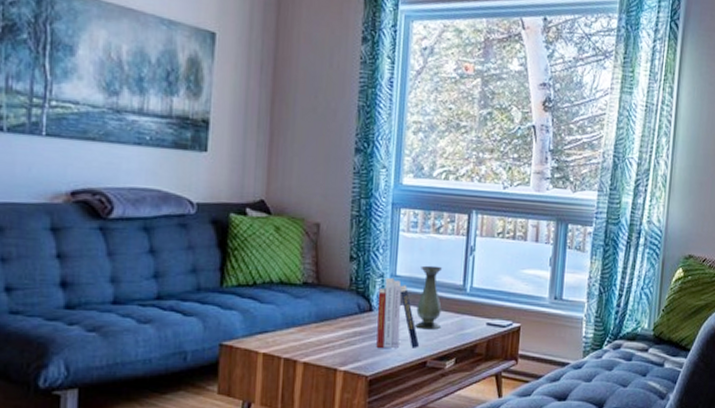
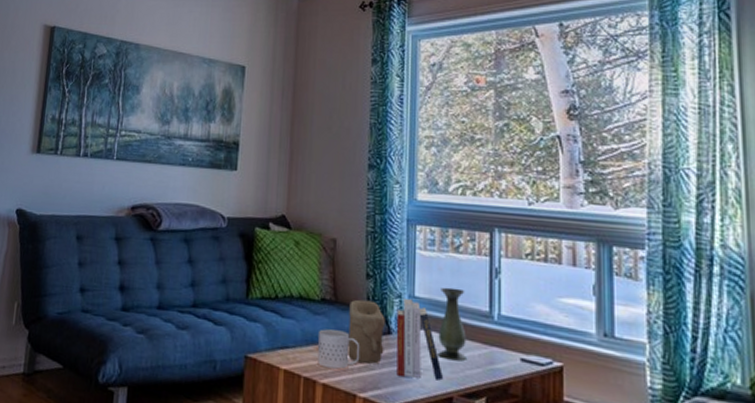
mug: none [298,311,342,348] -> present [317,329,361,370]
candle: none [329,281,367,340] -> present [348,299,385,364]

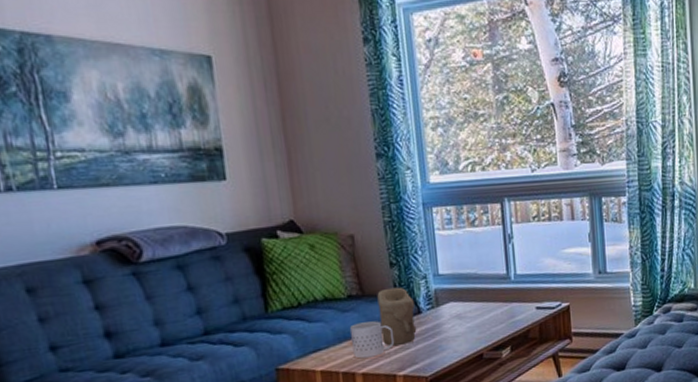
books: present [396,297,444,381] -> none [423,276,474,349]
vase: present [438,287,466,362] -> none [462,259,491,324]

